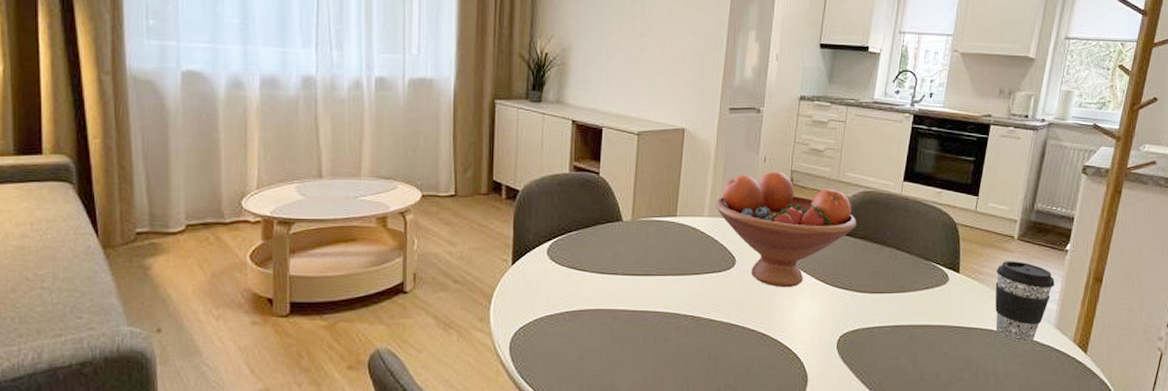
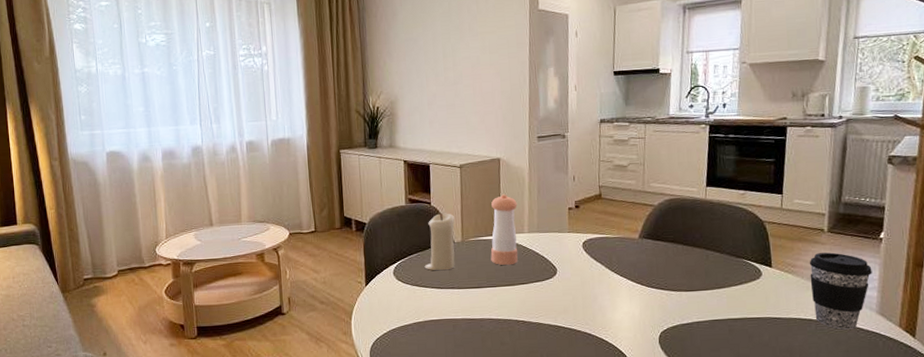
candle: none [585,186,625,253] -> present [424,213,455,271]
pepper shaker: none [663,170,699,252] -> present [490,194,518,266]
fruit bowl: present [716,172,857,288] -> none [534,188,666,292]

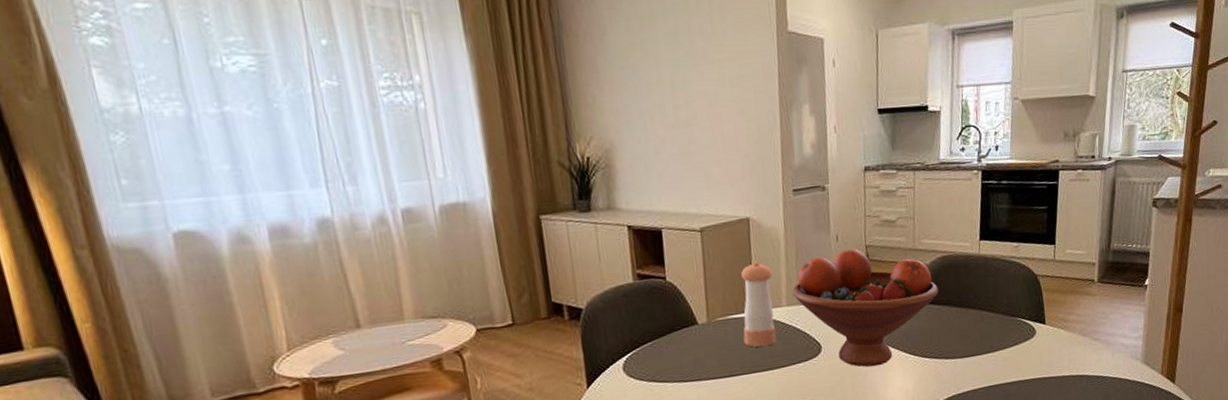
candle: present [424,213,455,271] -> none [662,288,701,361]
fruit bowl: none [534,188,666,292] -> present [792,249,939,367]
coffee cup: present [809,252,872,330] -> none [1080,303,1138,382]

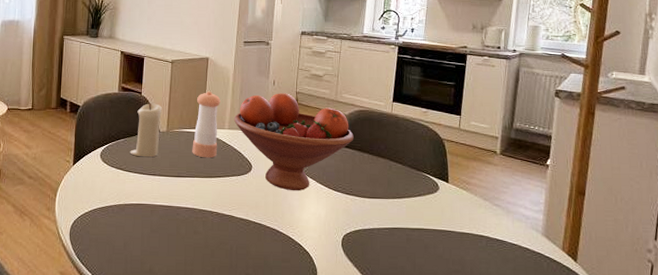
candle: none [662,288,701,361] -> present [130,103,162,158]

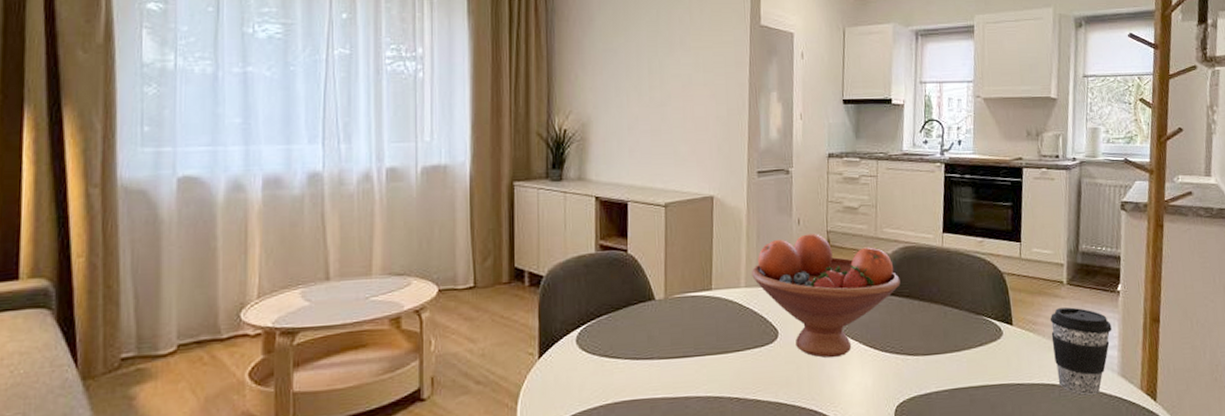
candle: present [130,103,162,158] -> none [616,263,656,337]
pepper shaker: present [192,91,221,158] -> none [699,240,733,329]
coffee cup: none [482,173,539,248] -> present [1050,307,1112,395]

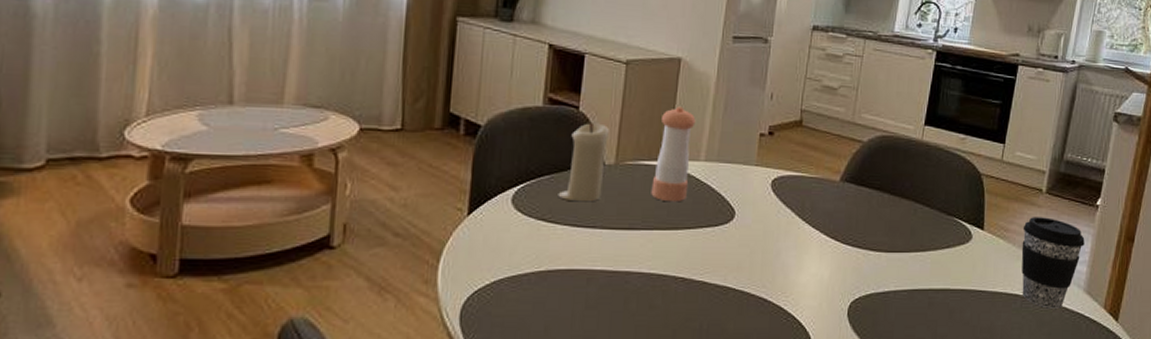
candle: none [616,263,656,337] -> present [558,123,609,202]
pepper shaker: none [699,240,733,329] -> present [651,106,696,202]
fruit bowl: present [752,233,900,358] -> none [714,111,873,246]

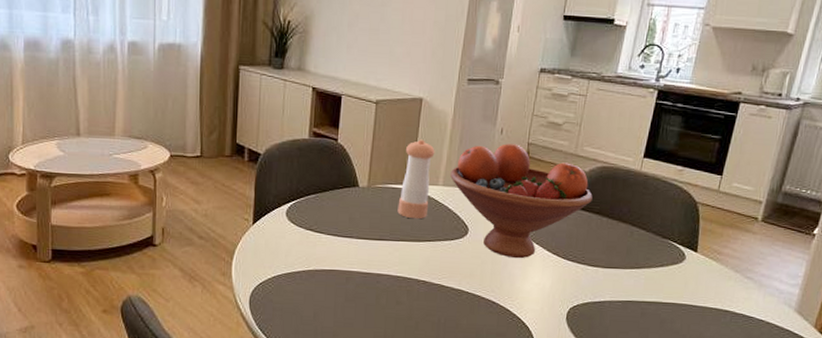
candle: present [558,123,609,202] -> none [322,152,362,217]
fruit bowl: none [714,111,873,246] -> present [450,144,593,259]
coffee cup: present [1021,217,1085,309] -> none [732,242,799,325]

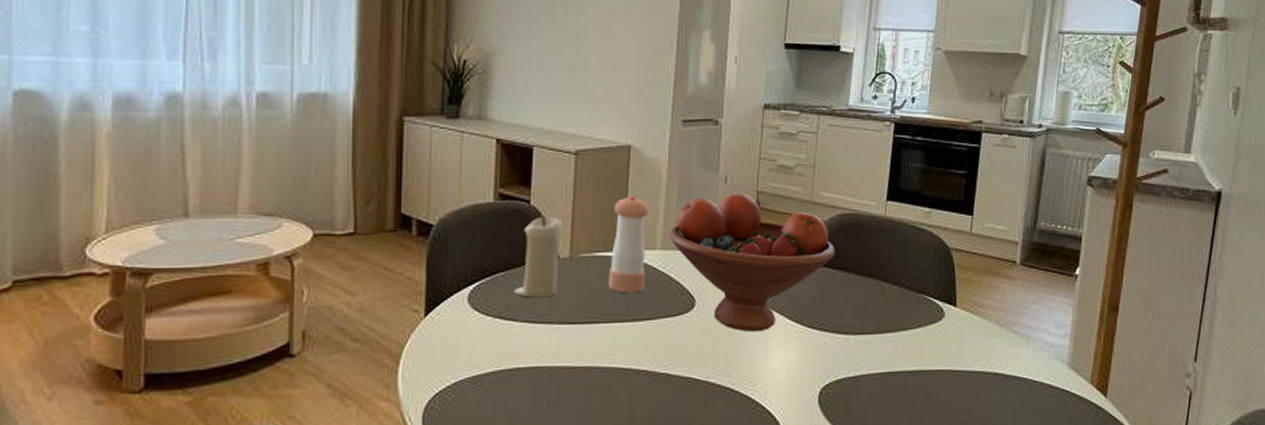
candle: none [322,152,362,217] -> present [514,216,562,298]

